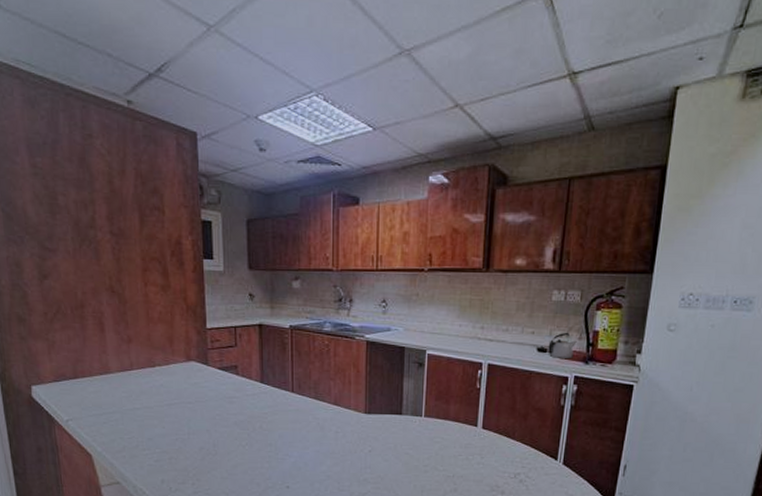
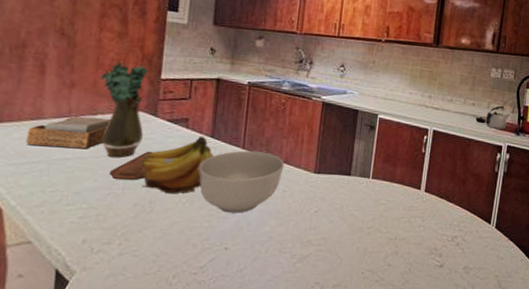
napkin holder: none [99,369,168,399] -> present [26,116,111,149]
vase: none [152,313,198,406] -> present [100,60,148,158]
cutting board: none [175,398,210,427] -> present [110,151,154,181]
fruit: none [200,382,266,438] -> present [141,136,215,194]
bowl: none [252,394,334,454] -> present [198,150,284,213]

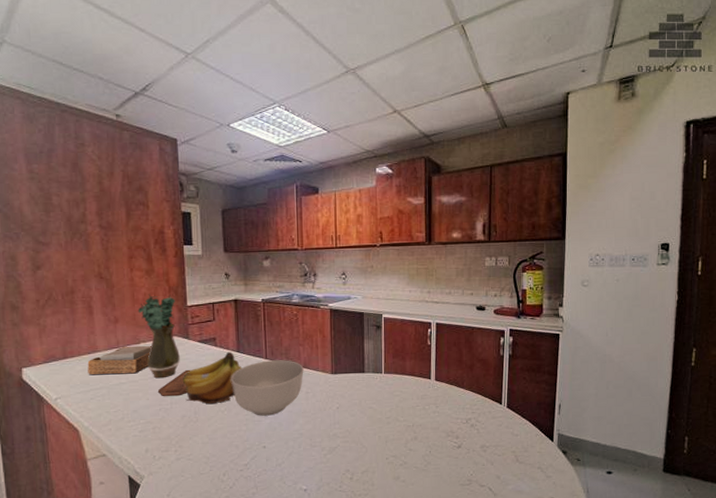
kettle: present [485,105,510,129] -> none [486,292,509,315]

